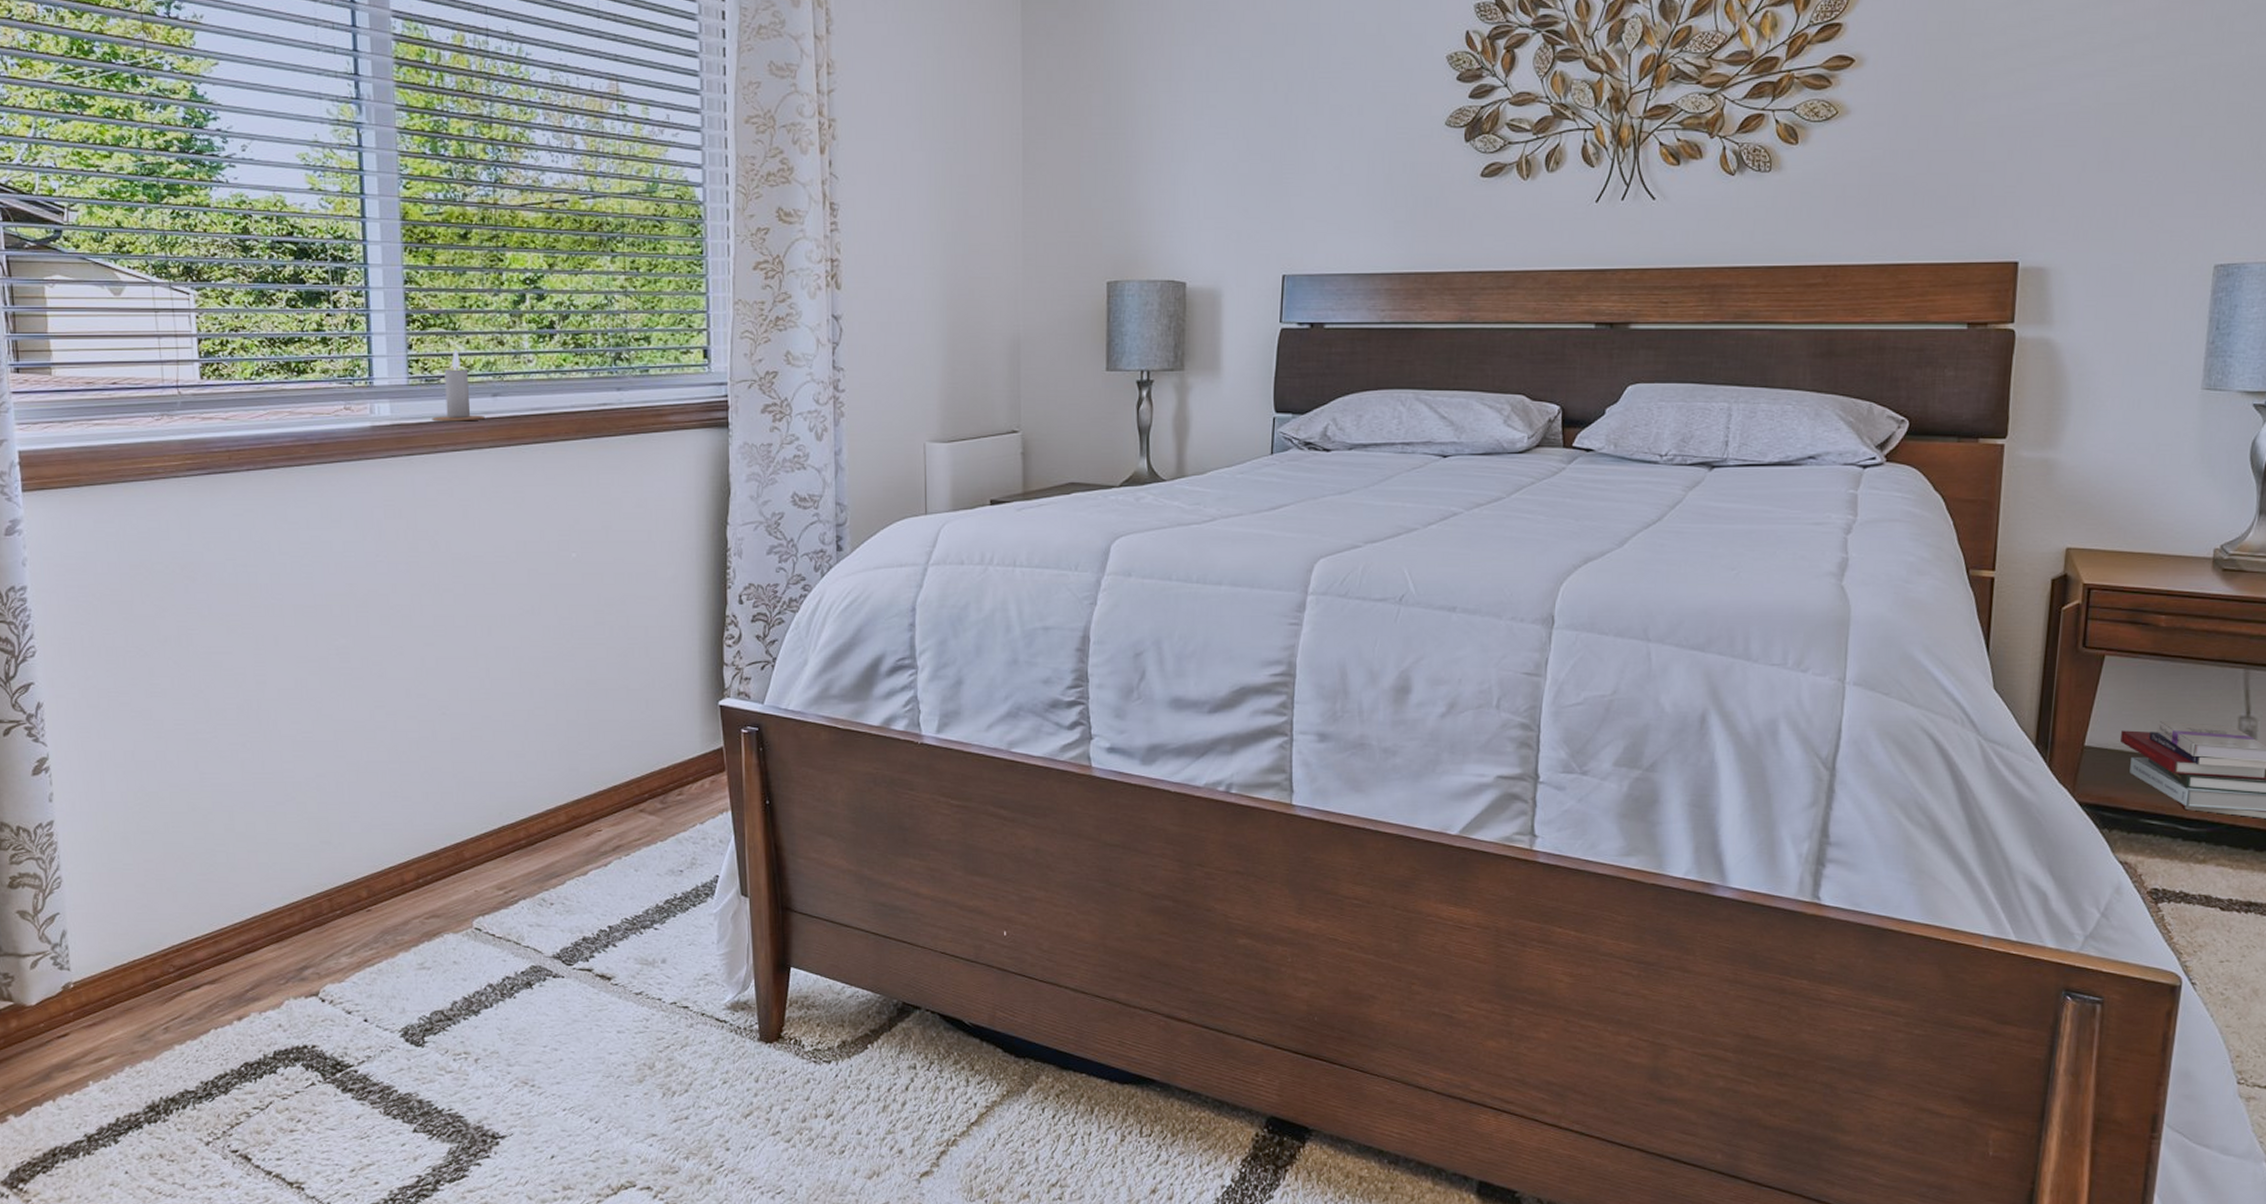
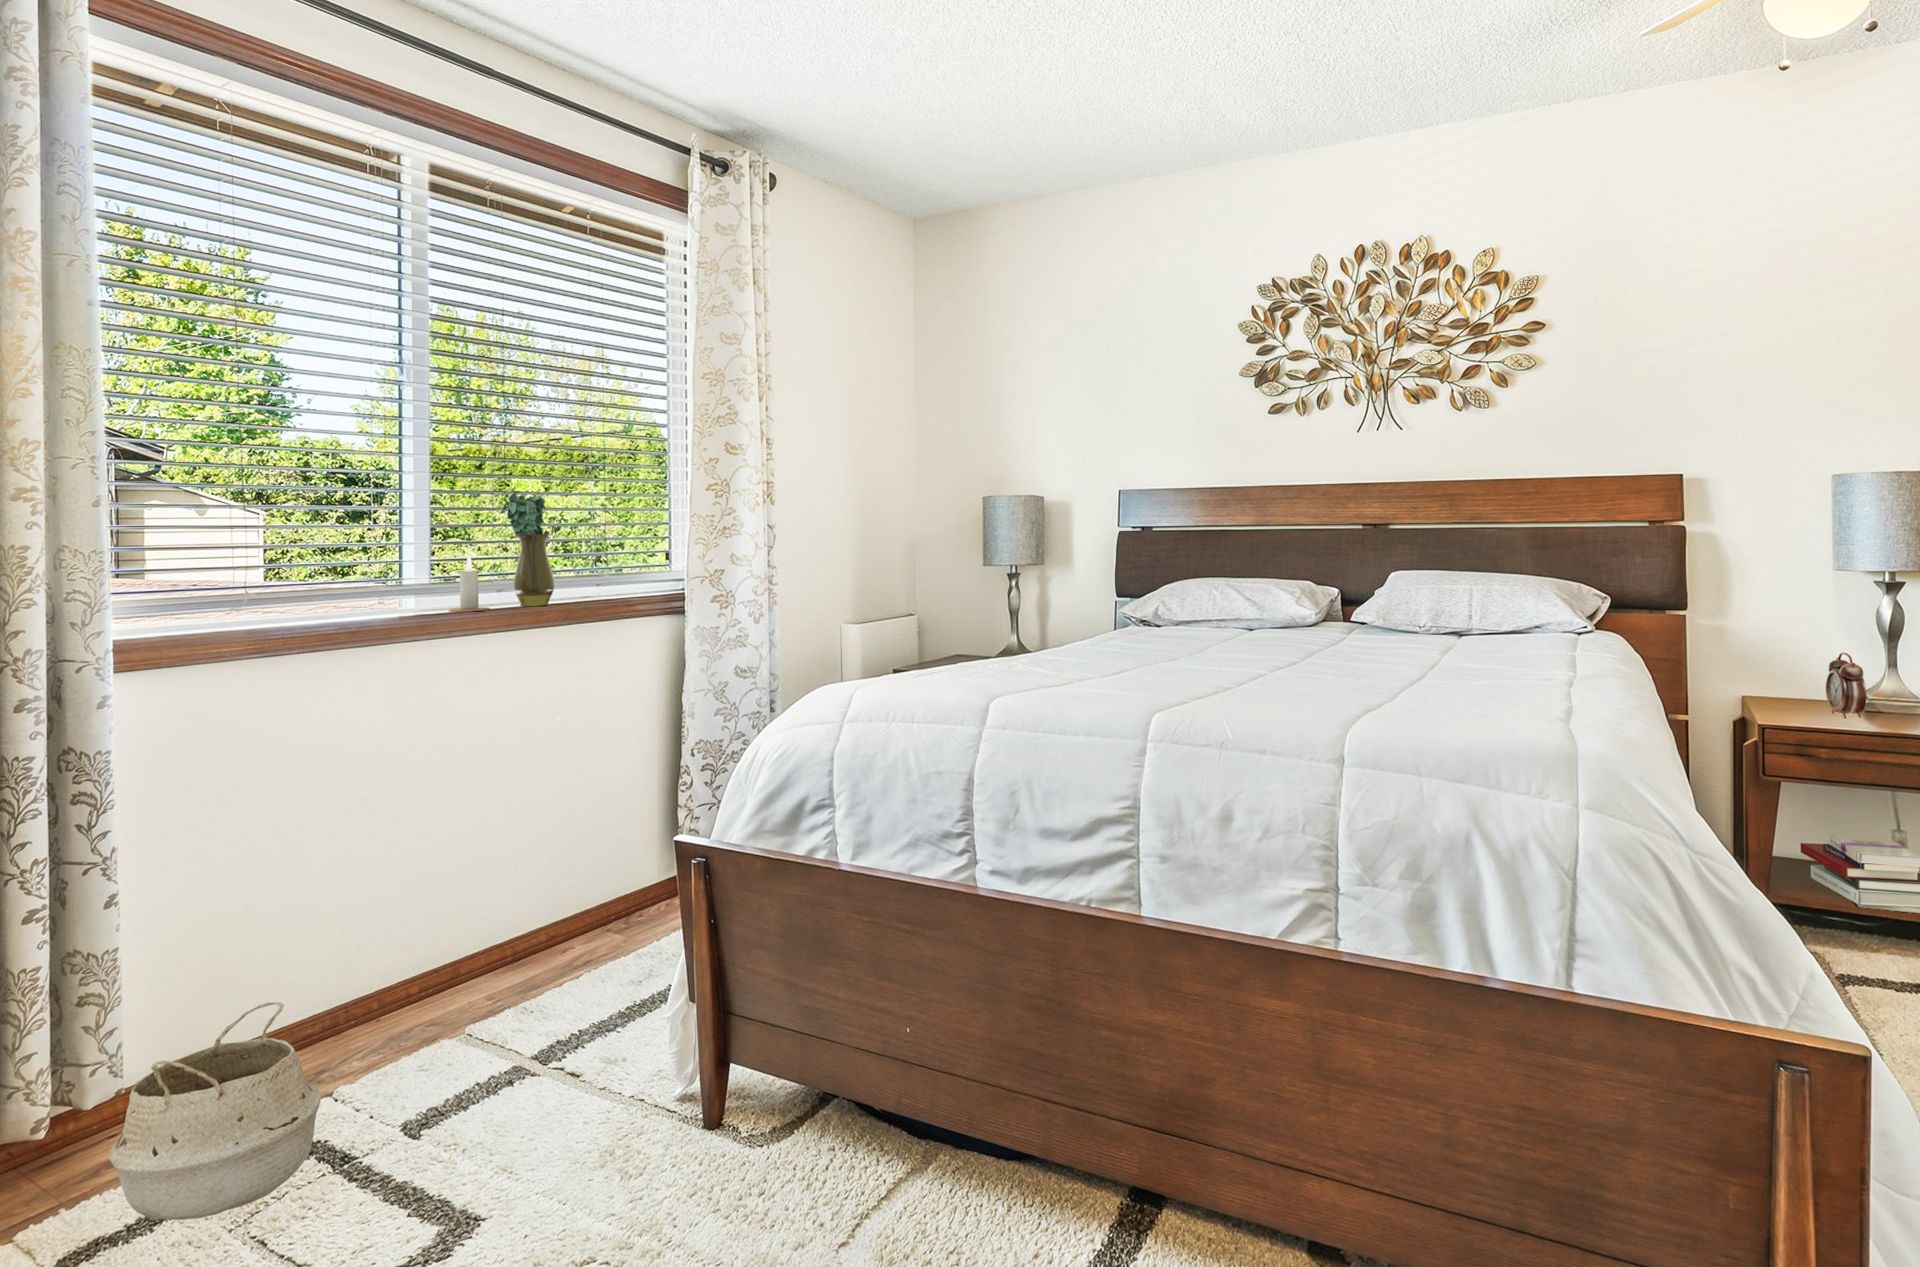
woven basket: none [59,886,306,1131] -> present [108,1001,322,1221]
vase: none [495,263,566,416] -> present [502,488,556,607]
alarm clock: none [2174,494,2228,578] -> present [1825,652,1867,719]

